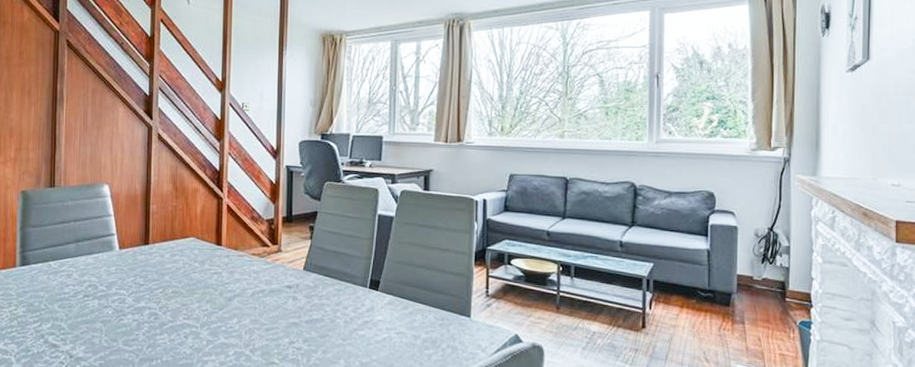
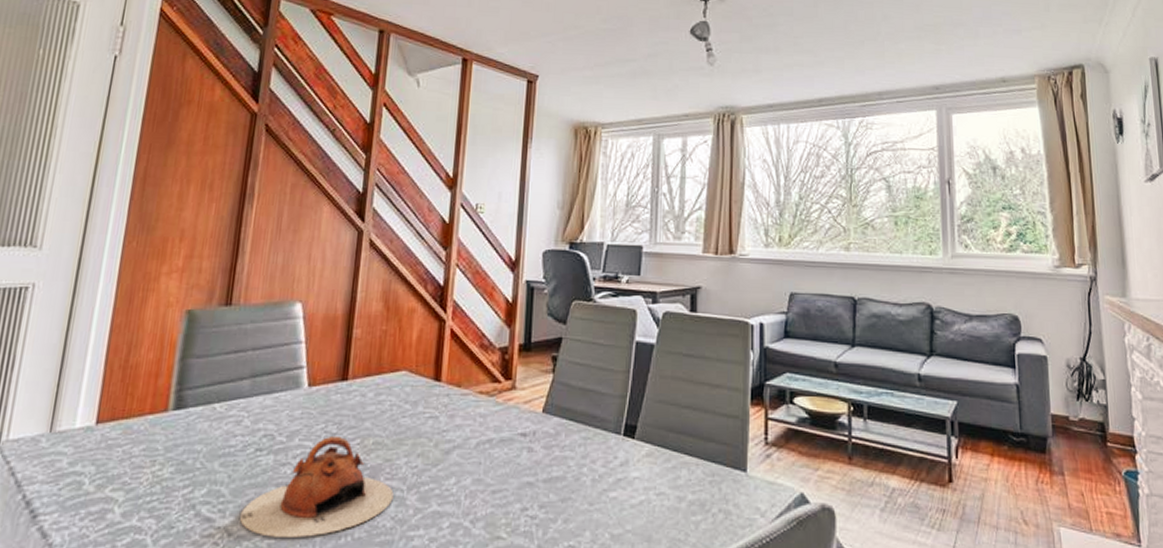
teapot: none [77,286,190,360] -> present [239,435,394,537]

